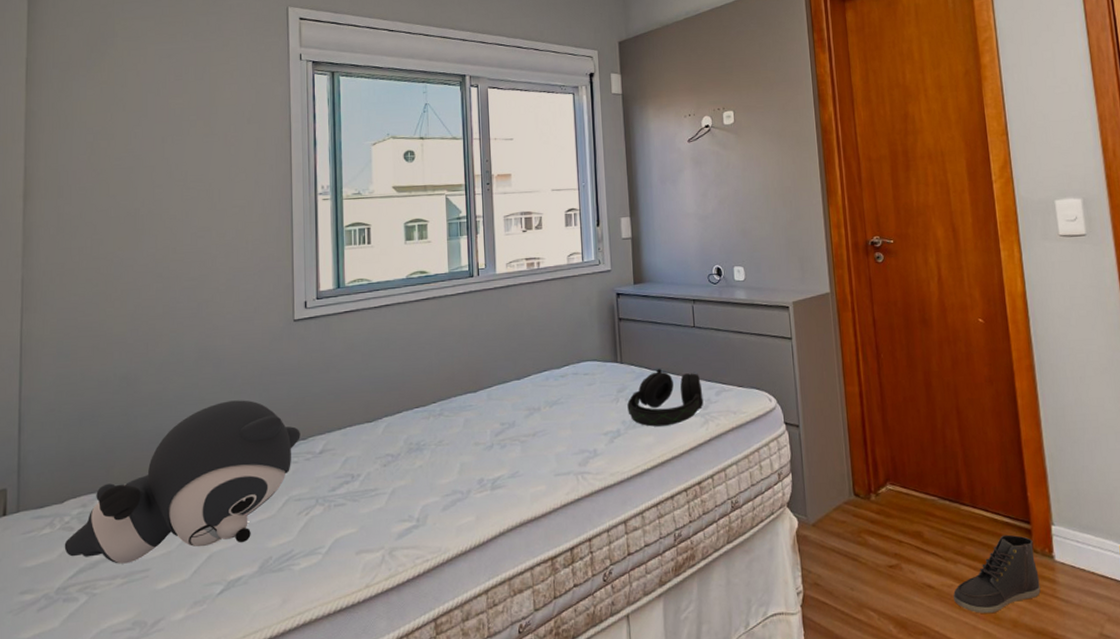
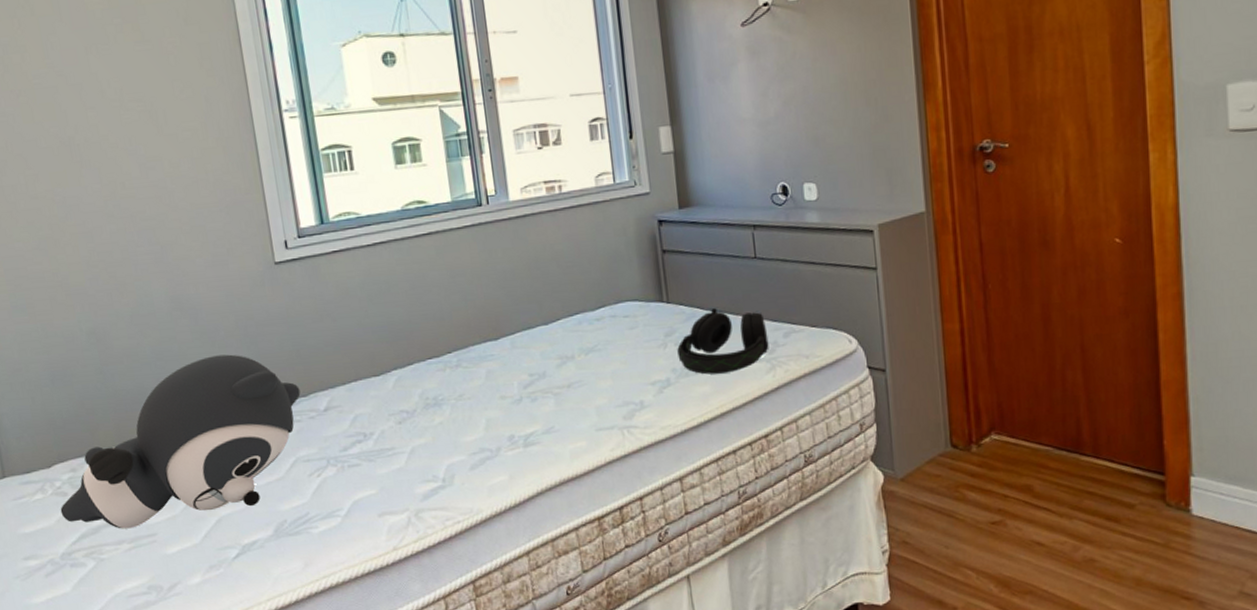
sneaker: present [953,534,1041,614] -> none [1067,487,1172,572]

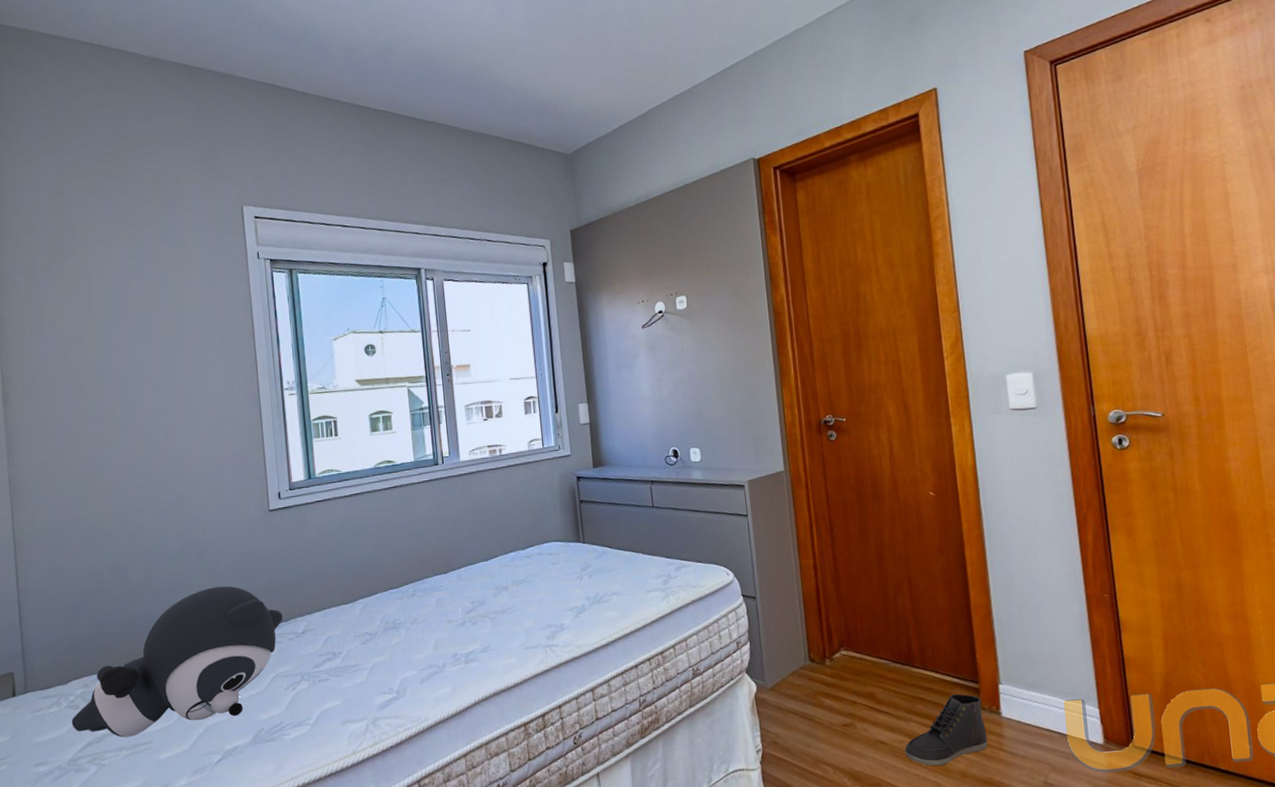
headphones: present [677,307,769,375] -> none [591,546,664,602]
sneaker: none [1067,487,1172,572] -> present [905,693,988,767]

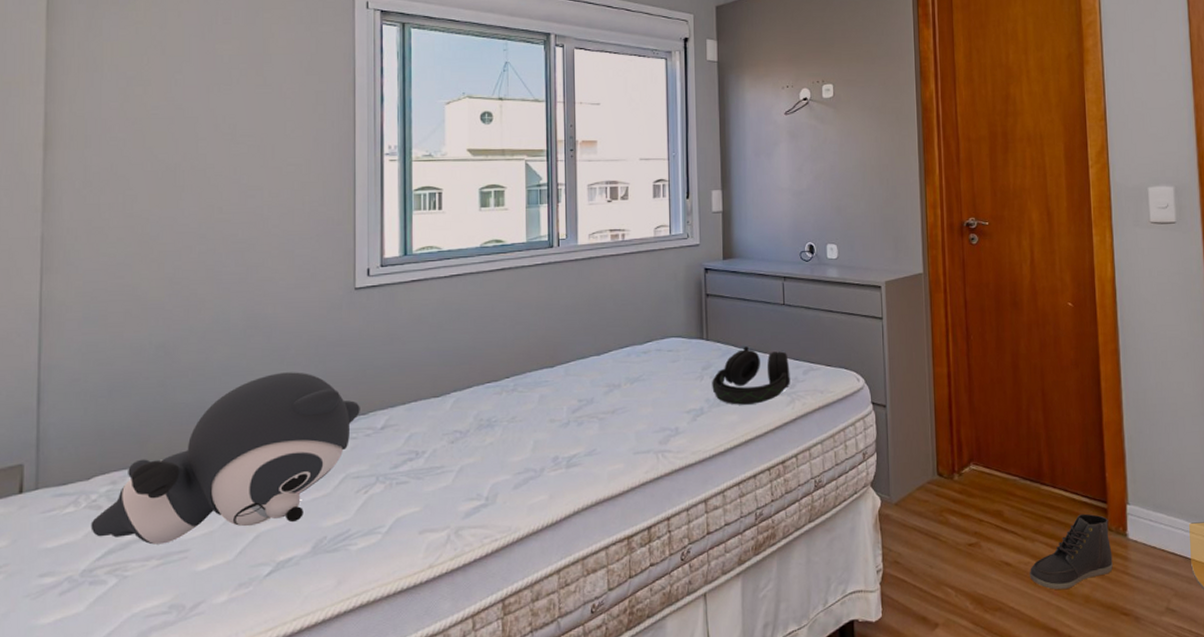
headphones: none [591,546,664,602] -> present [712,345,791,405]

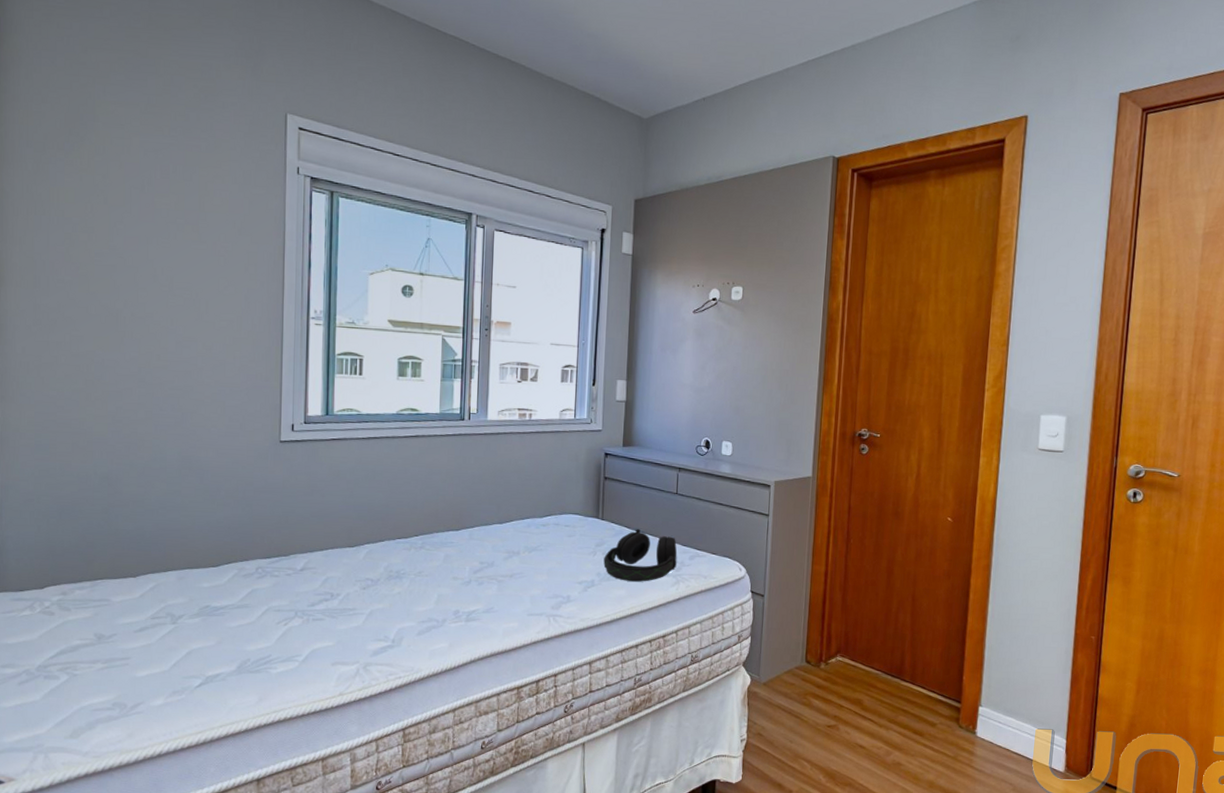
stuffed animal: present [90,372,360,545] -> none [45,511,282,651]
sneaker: present [1030,513,1113,590] -> none [881,710,960,774]

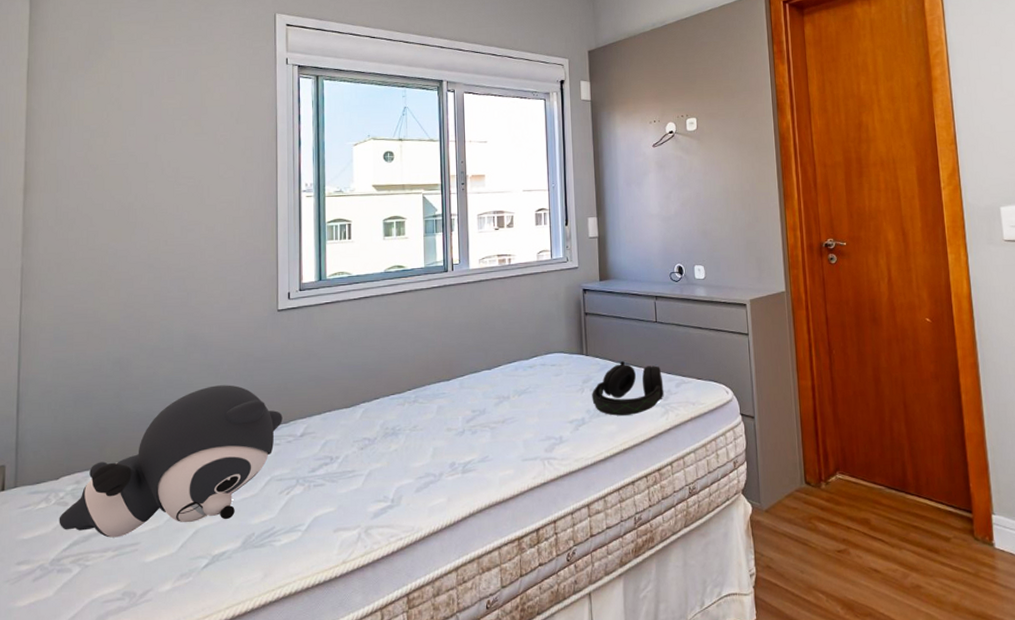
stuffed animal: none [45,511,282,651] -> present [59,385,283,538]

